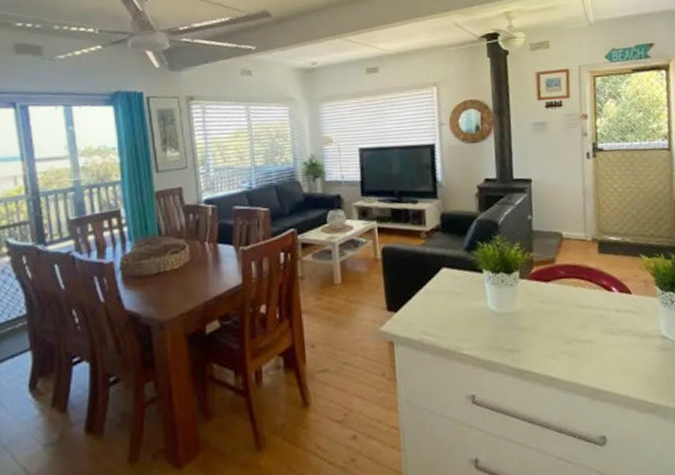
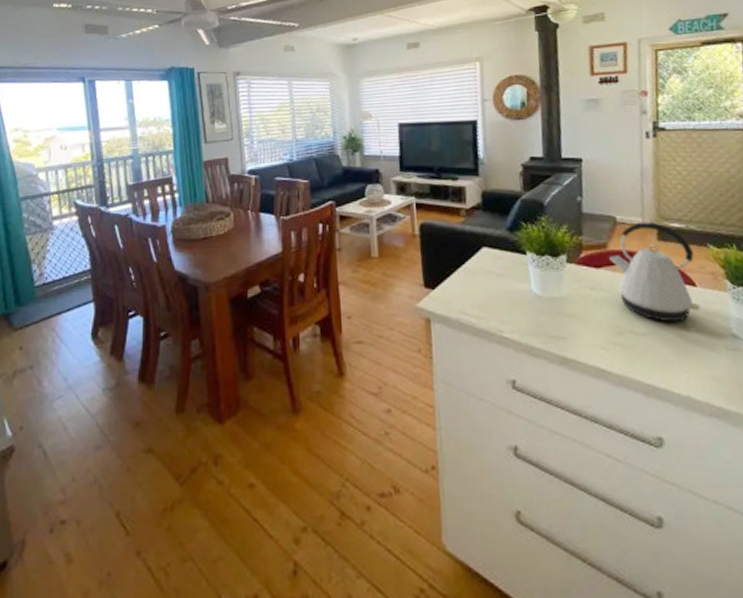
kettle: none [557,236,635,329] -> present [610,221,700,323]

